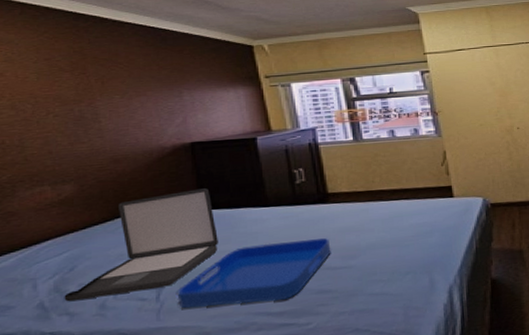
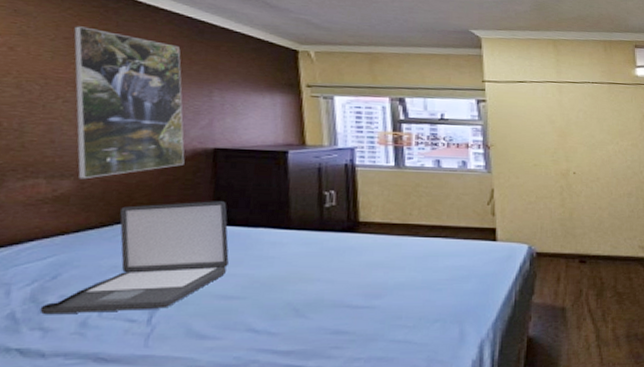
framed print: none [53,47,167,183] -> present [73,26,185,180]
serving tray: present [177,238,331,309] -> none [171,270,355,339]

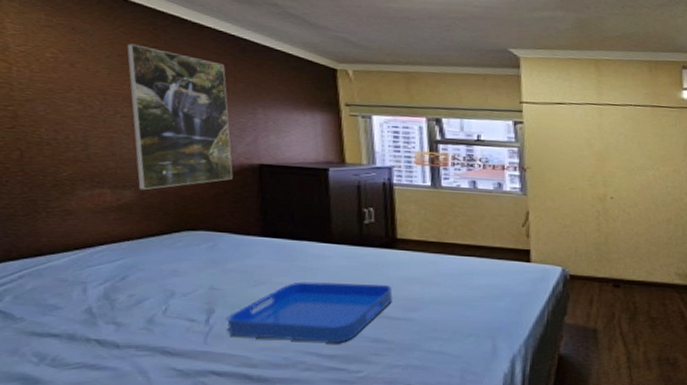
laptop: present [40,201,229,315] -> none [112,214,276,312]
serving tray: none [171,270,355,339] -> present [227,281,393,344]

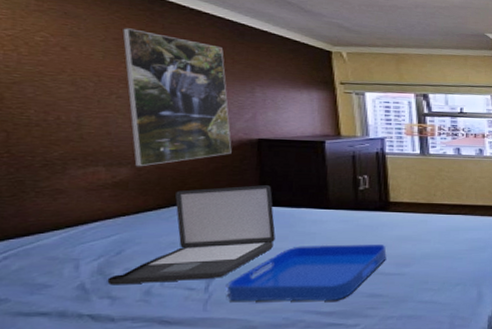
laptop: none [112,214,276,312] -> present [107,185,276,285]

